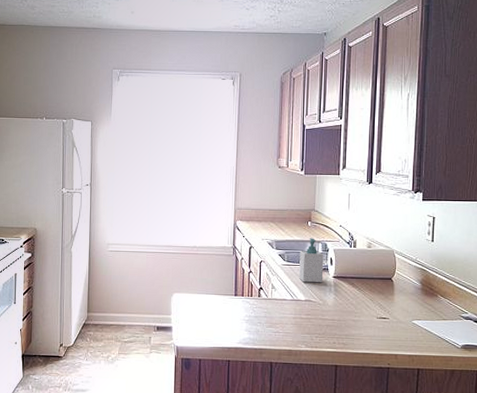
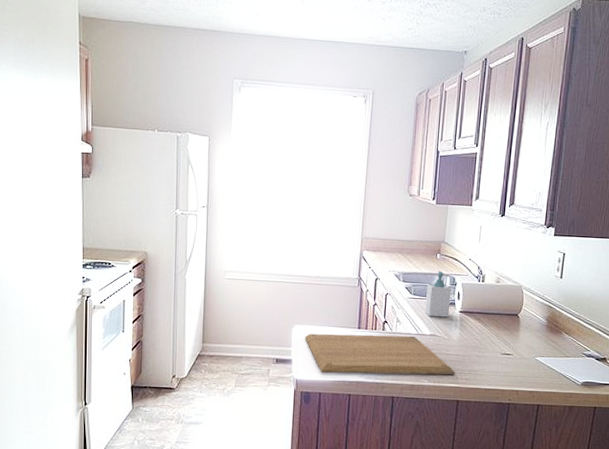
chopping board: none [184,301,332,340] -> present [305,333,455,375]

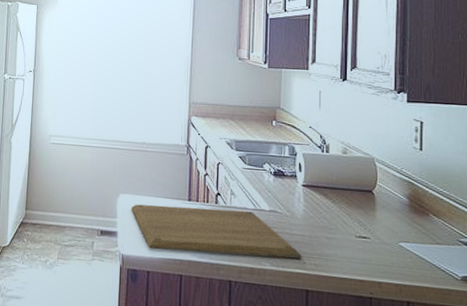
soap bottle: present [425,271,452,318] -> none [262,139,291,192]

